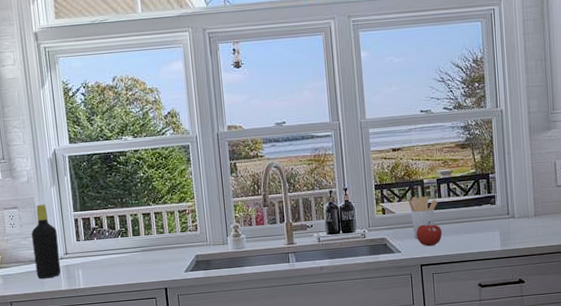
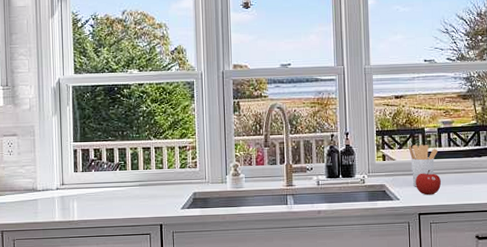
bottle: present [31,204,61,279] -> none [29,133,56,209]

